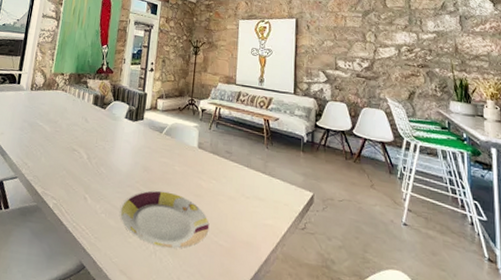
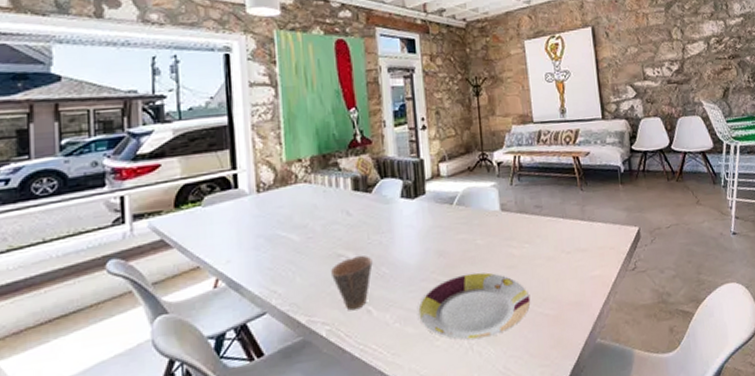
cup: none [65,153,96,195] -> present [330,255,373,311]

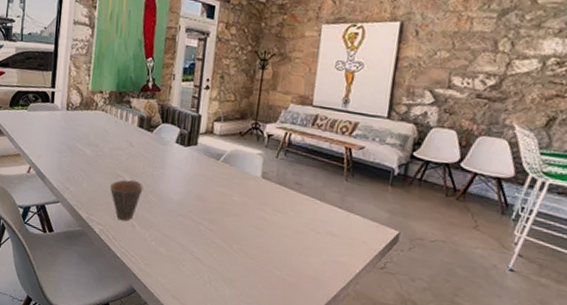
plate: present [417,272,531,341] -> none [170,220,272,280]

